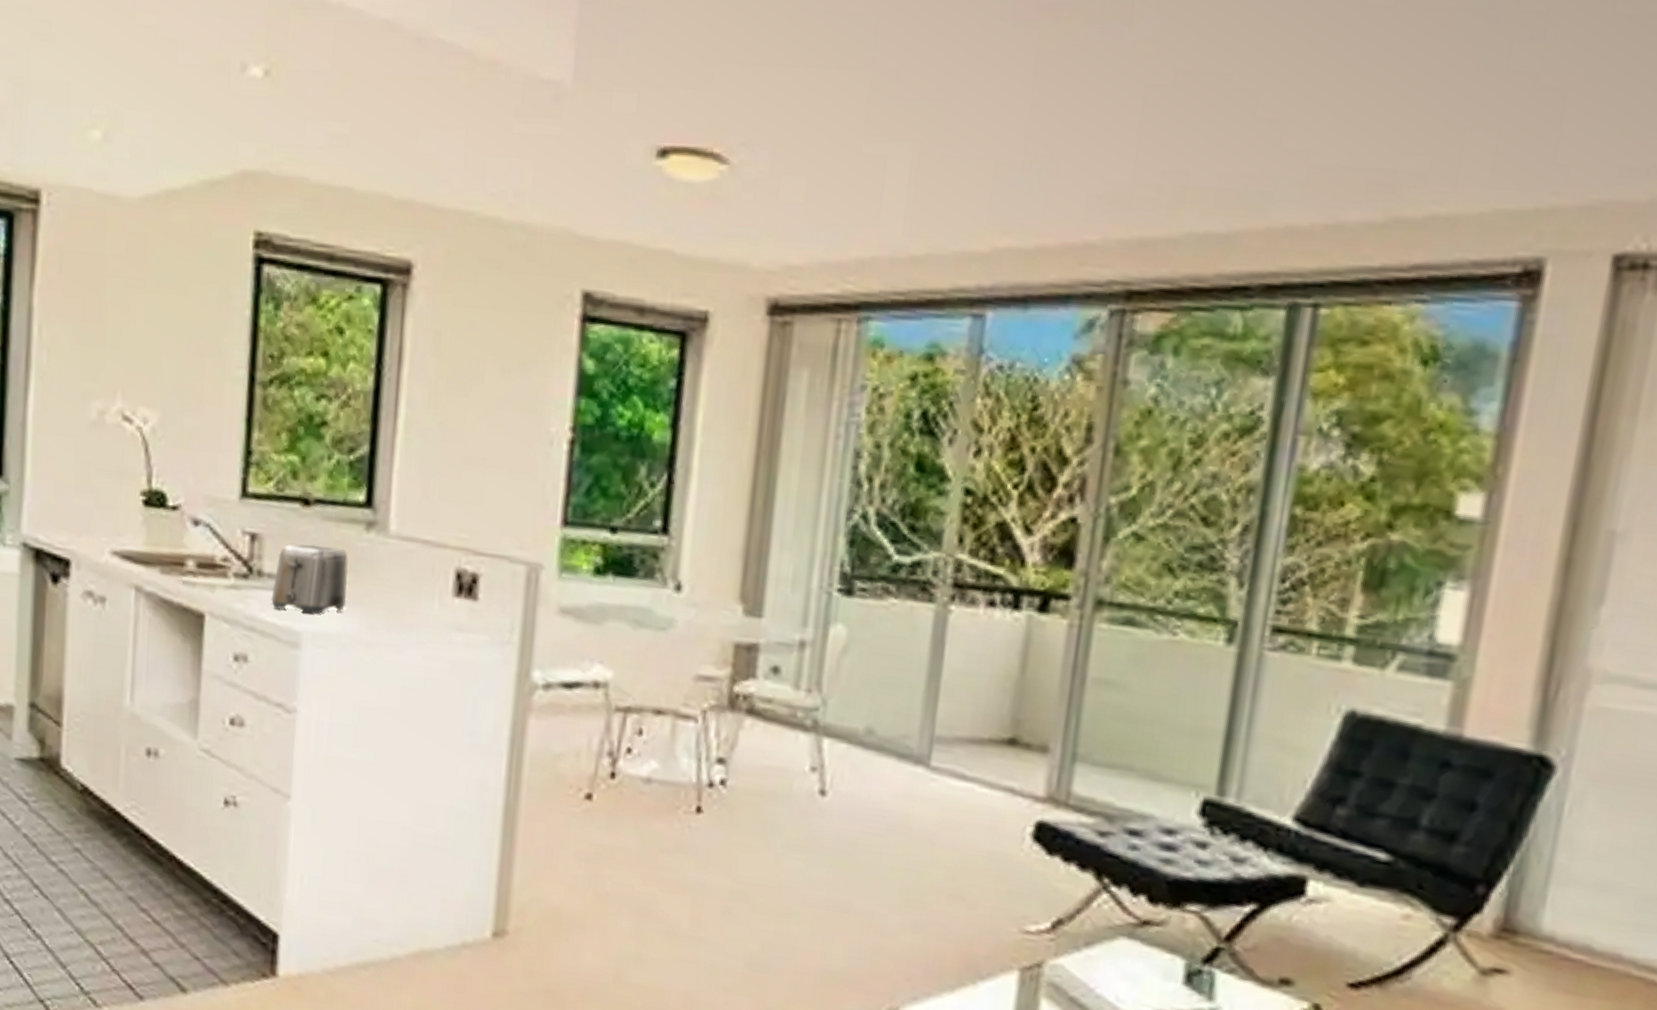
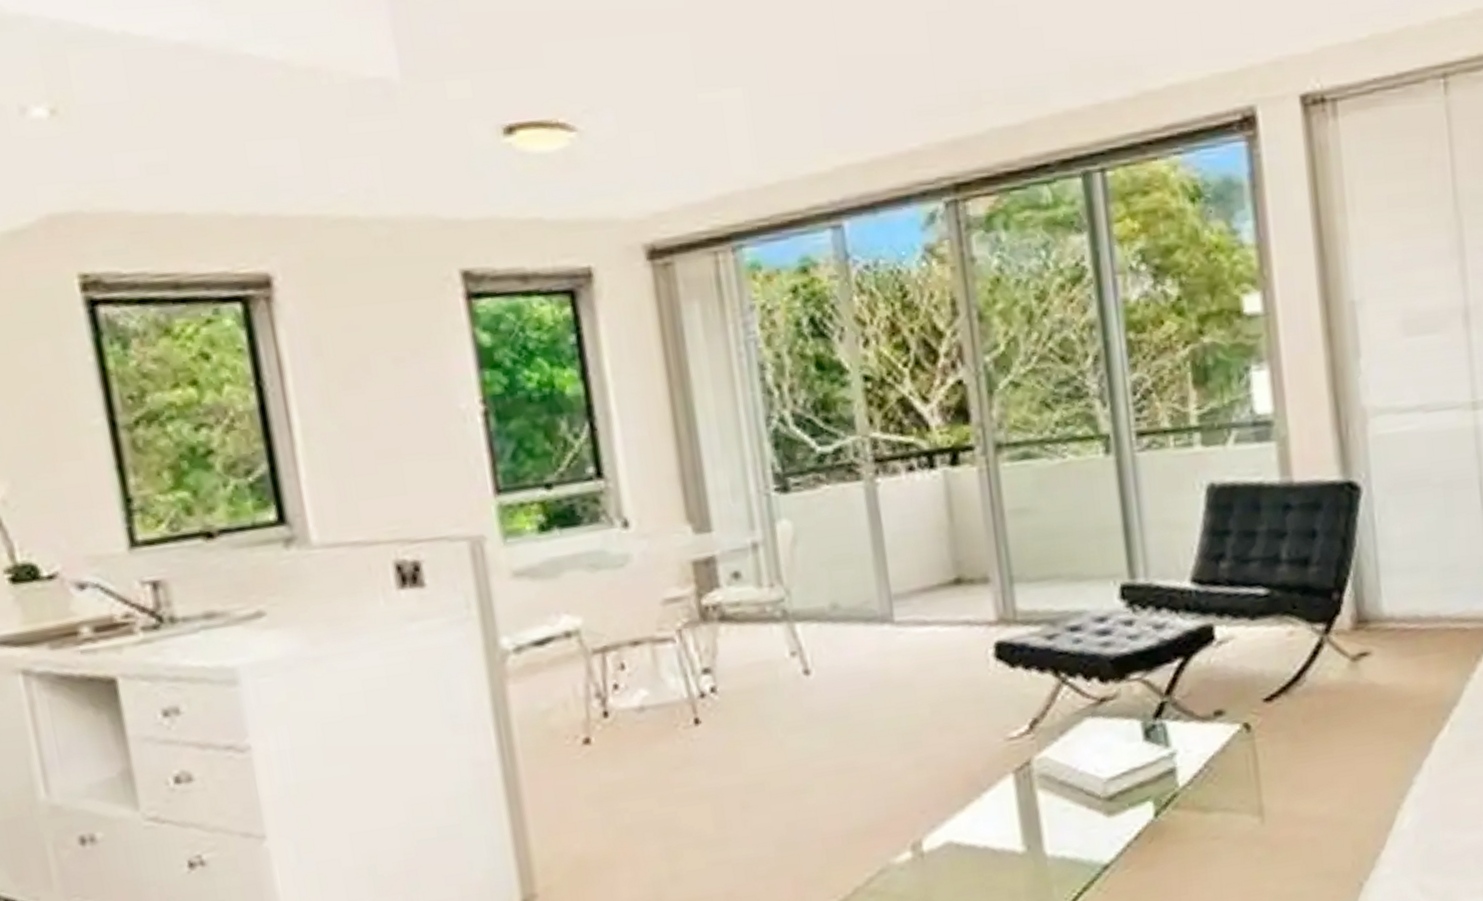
toaster: present [271,544,349,614] -> none [189,571,281,652]

